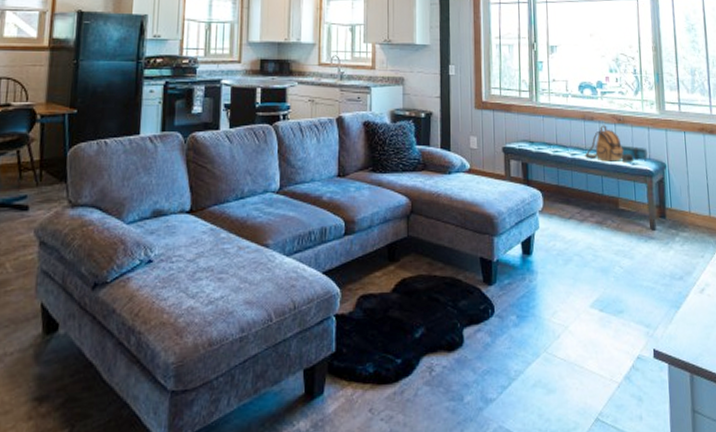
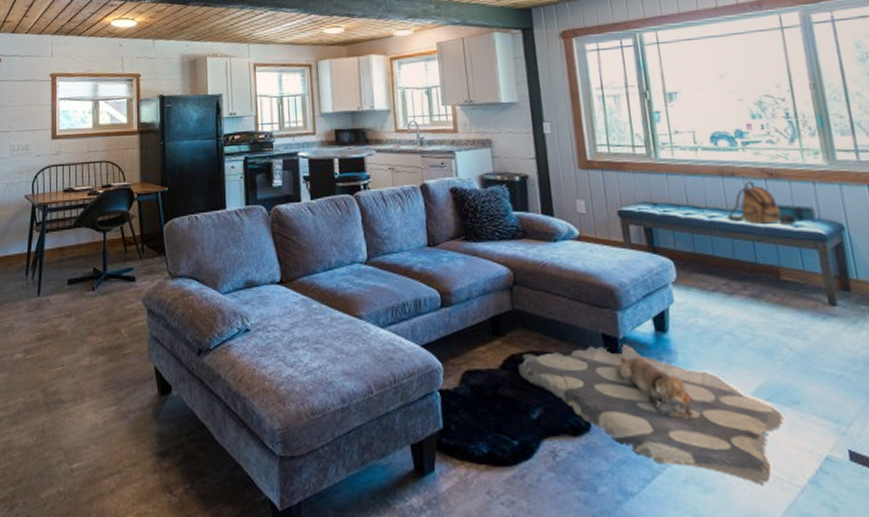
dog bed: none [408,266,611,385] -> present [518,344,784,486]

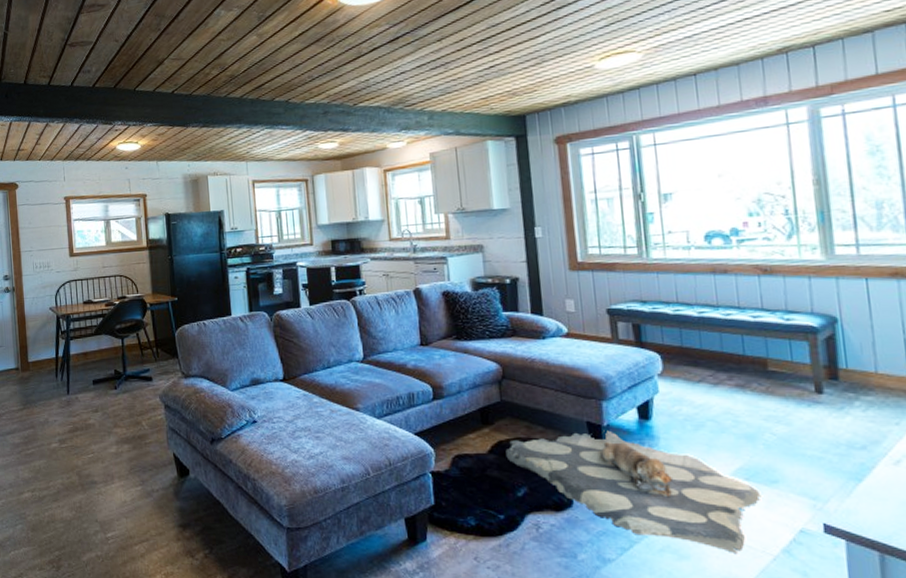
backpack: present [727,181,817,225] -> none [717,277,809,319]

